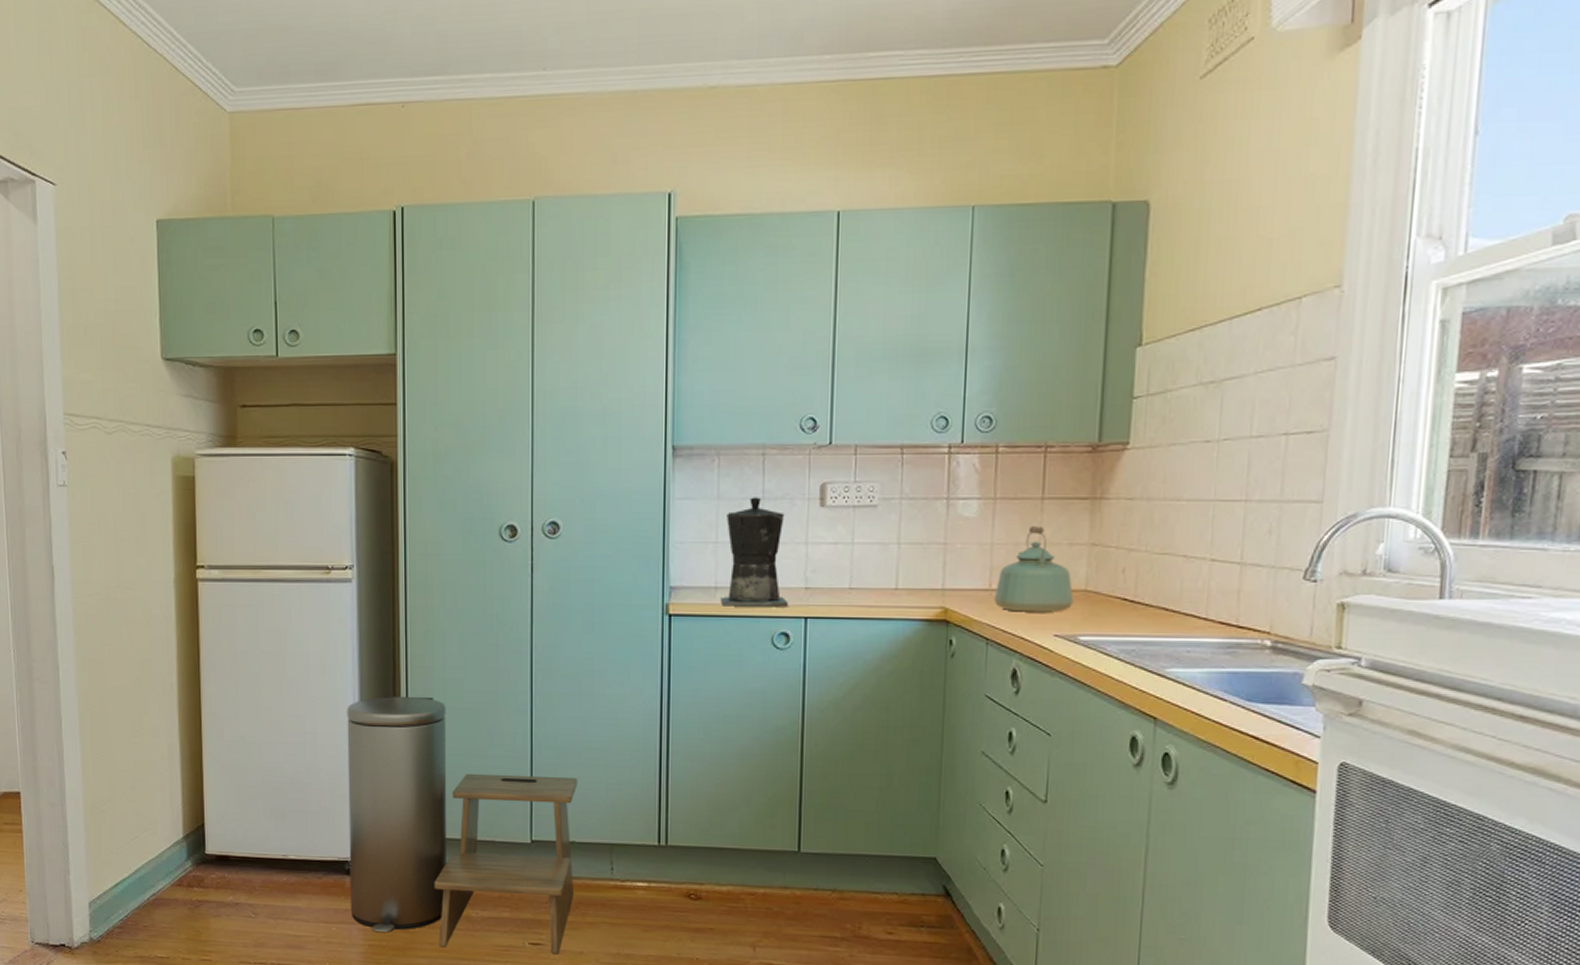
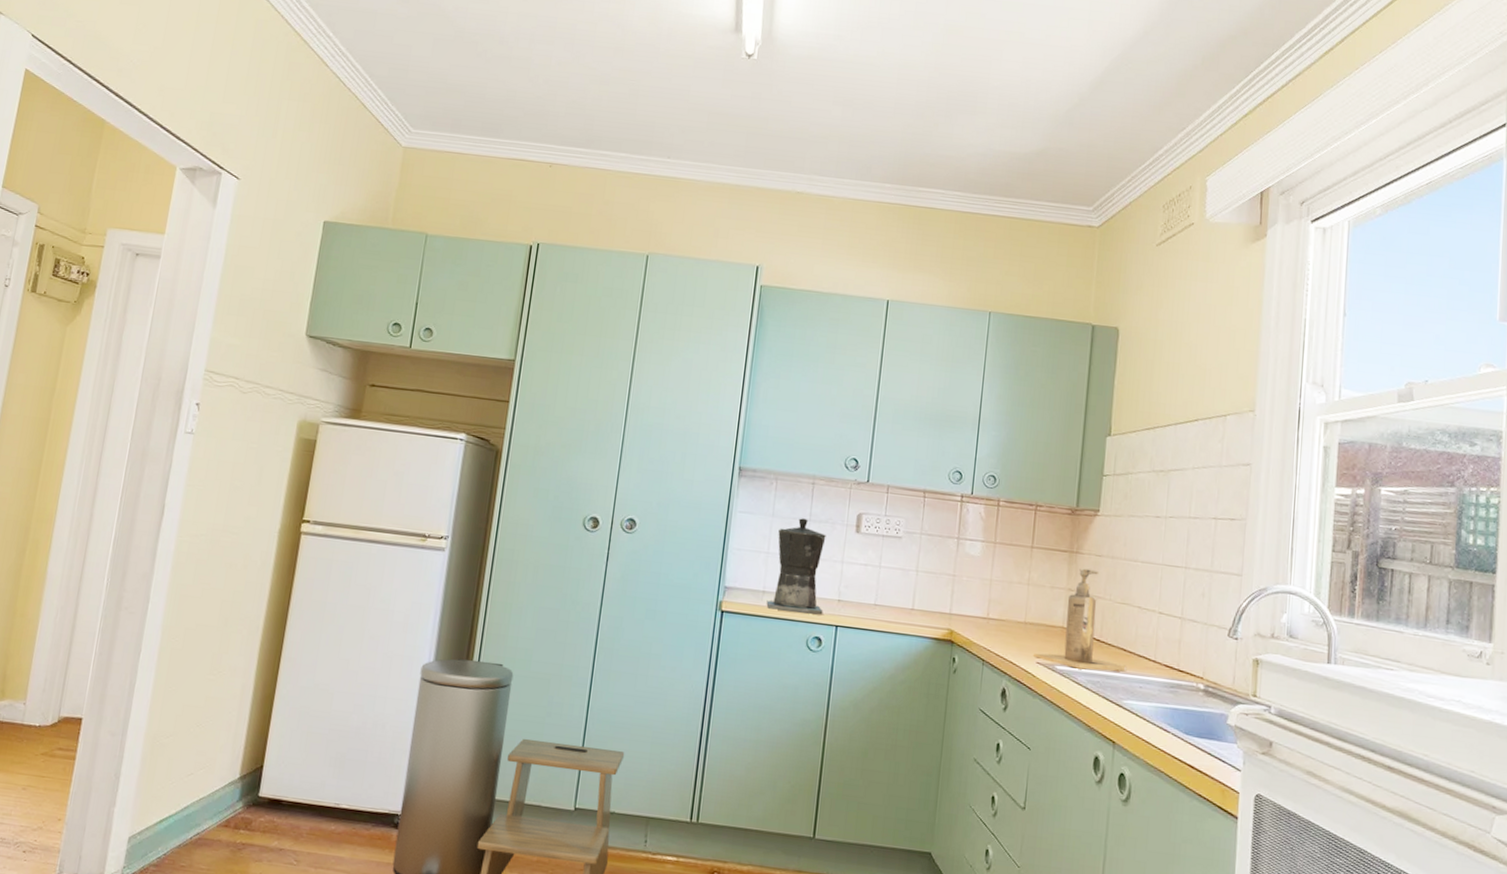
kettle: present [993,526,1074,613] -> none [990,569,1054,644]
soap dispenser: none [1050,517,1170,638] -> present [1034,568,1127,672]

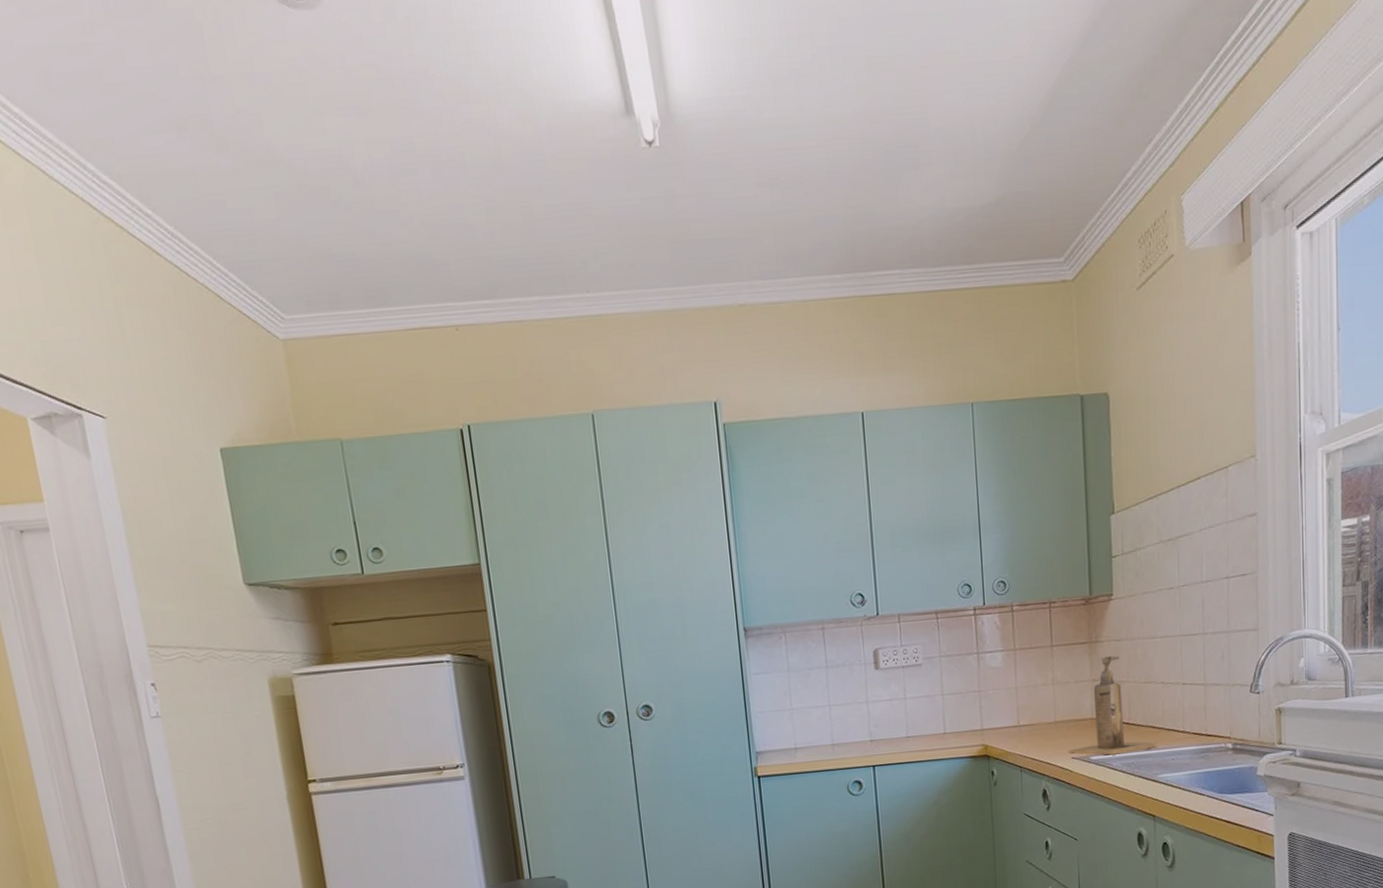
coffee maker: present [766,518,826,615] -> none [797,666,858,764]

